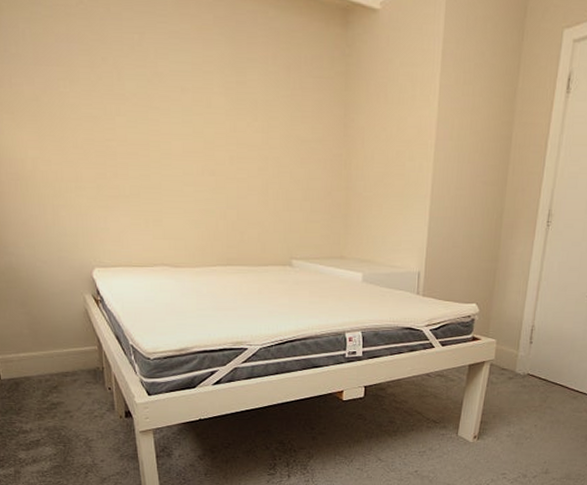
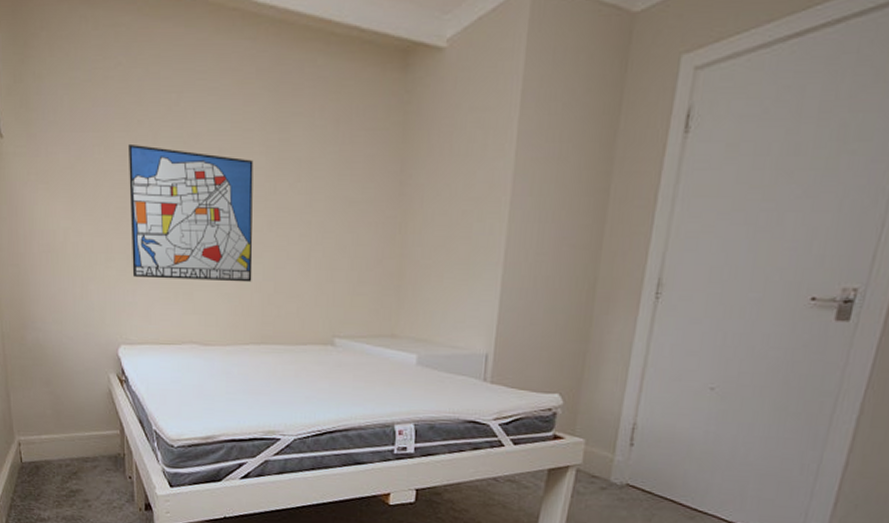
wall art: none [94,79,217,211] -> present [129,143,254,283]

